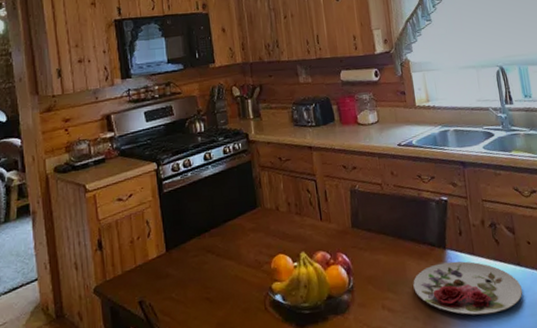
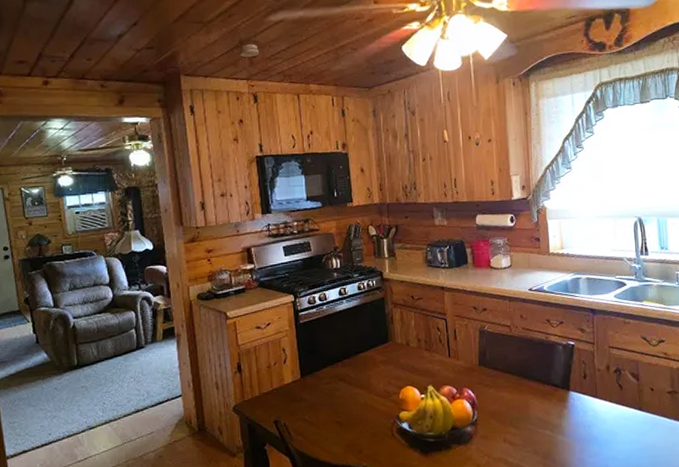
plate: present [413,261,523,315] -> none [535,402,642,454]

